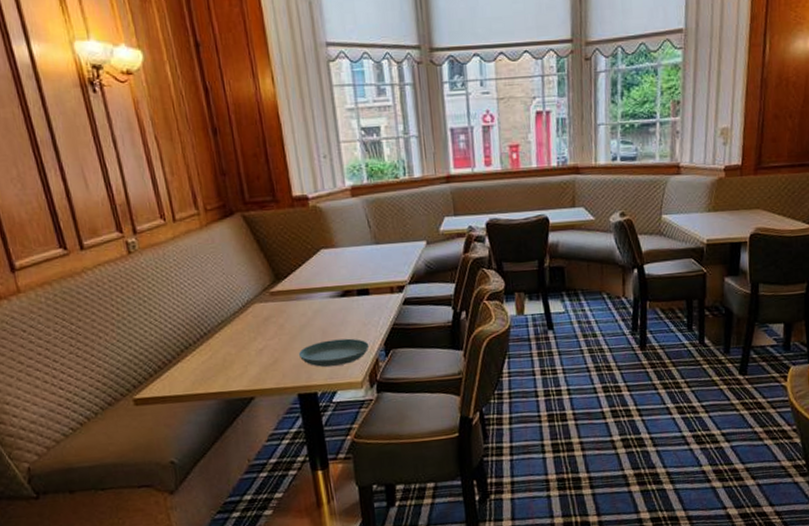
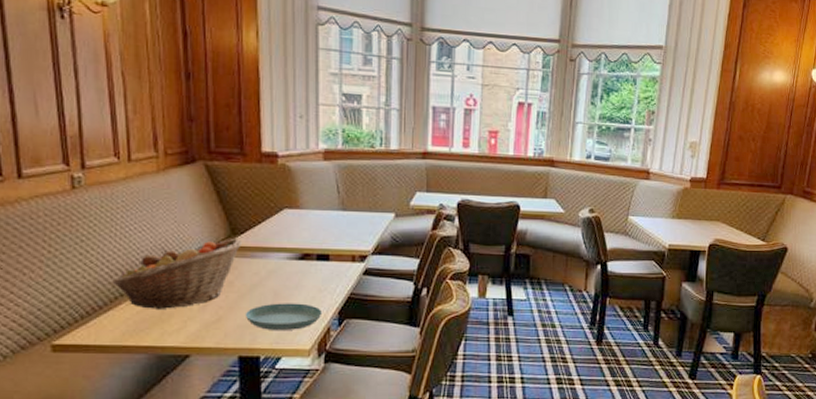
fruit basket: none [176,282,287,359] -> present [112,238,243,311]

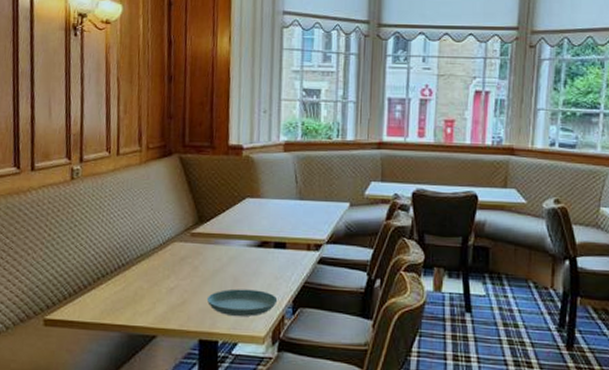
fruit basket: present [112,238,243,311] -> none [96,225,208,292]

